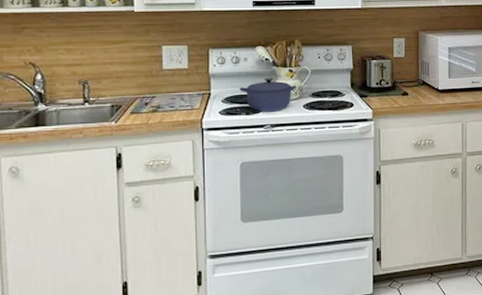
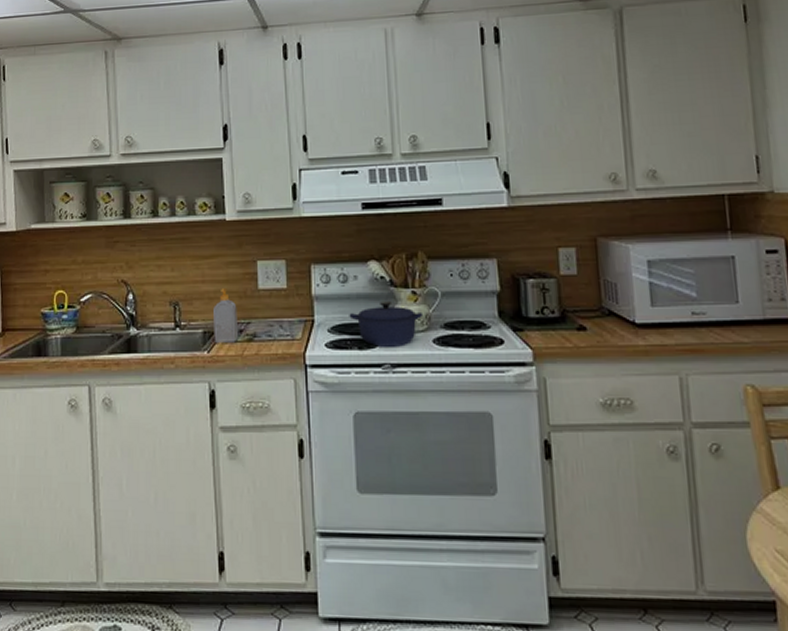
soap bottle: none [121,69,145,115] -> present [213,288,239,344]

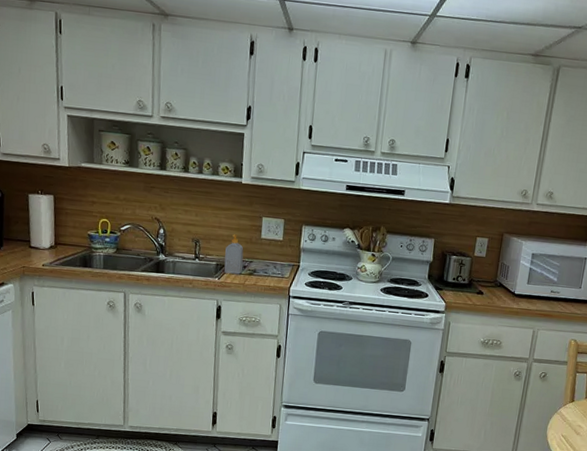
cooking pot: present [349,300,424,347] -> none [325,258,378,291]

